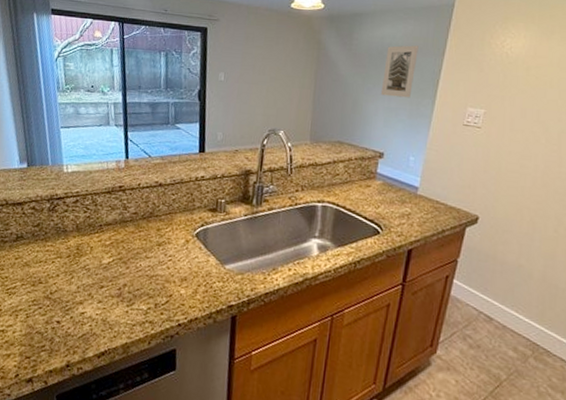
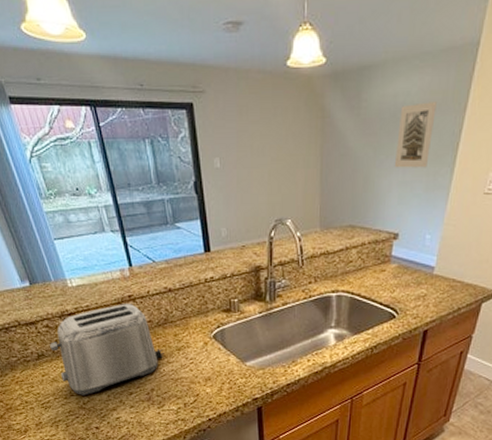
toaster: none [31,193,144,285] -> present [50,304,164,396]

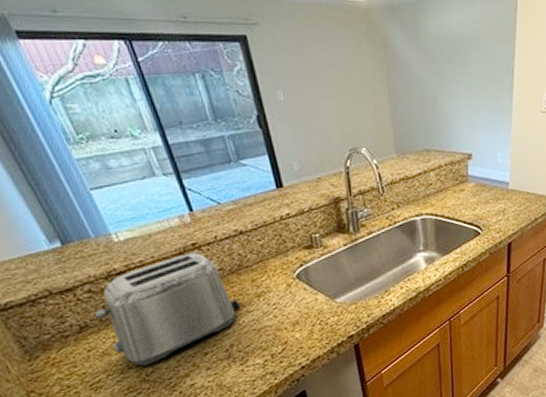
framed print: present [394,102,437,168] -> none [457,31,490,93]

